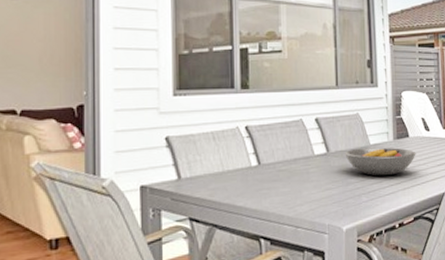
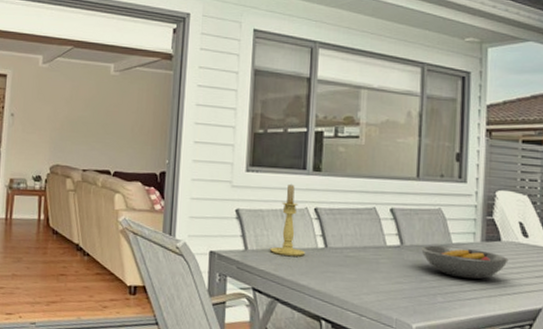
candle holder: none [205,104,239,180] -> present [270,184,305,257]

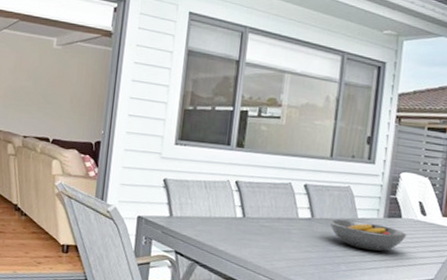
candle holder: present [270,184,305,257] -> none [193,158,225,225]

